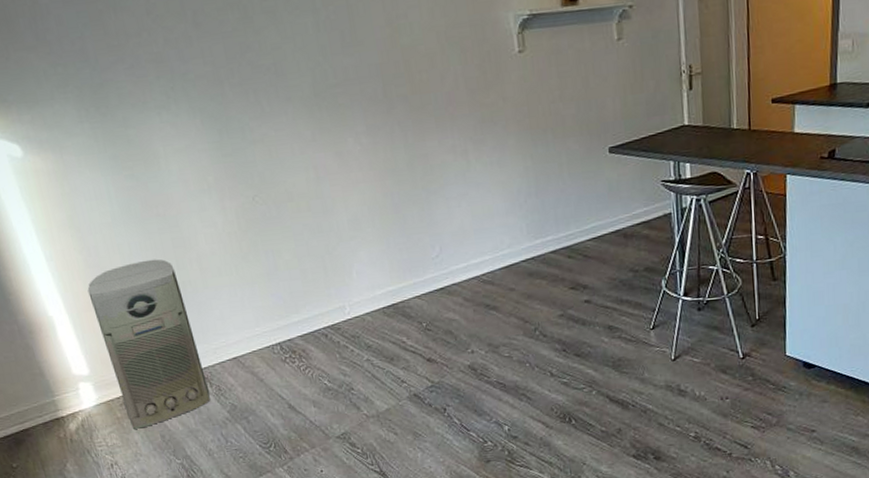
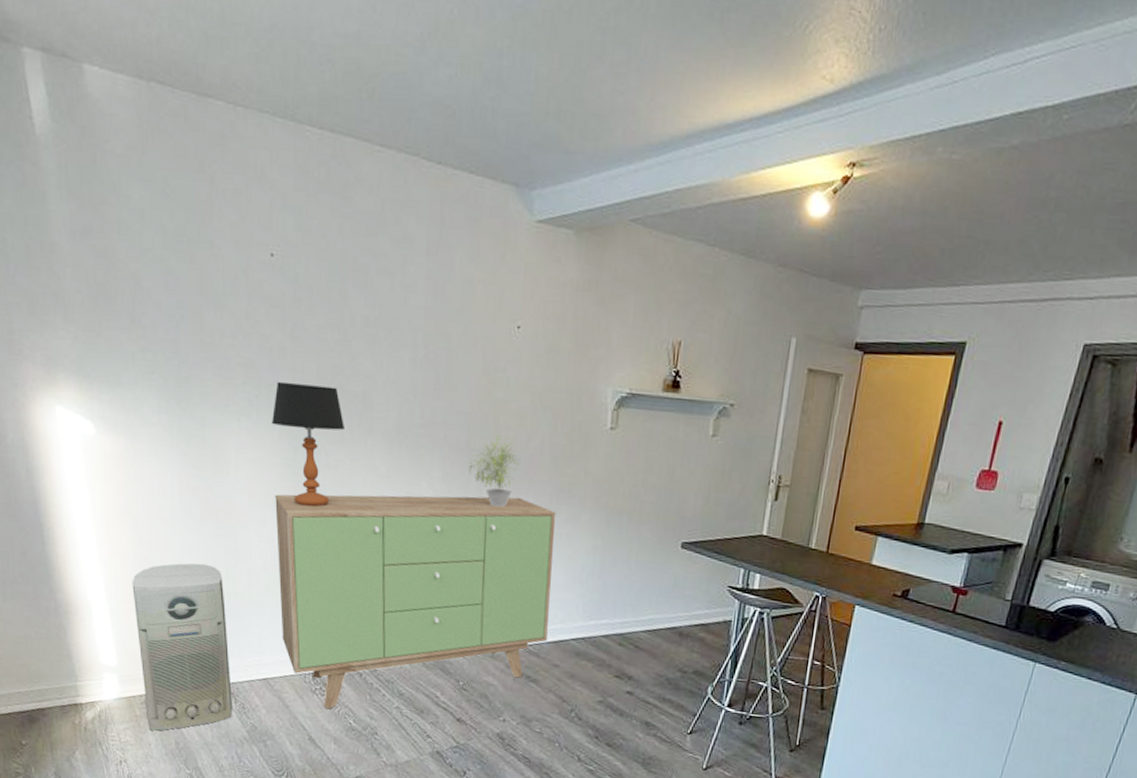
table lamp: none [189,64,264,185] -> present [271,381,346,507]
sideboard: none [209,135,498,375] -> present [275,494,557,709]
potted plant: none [388,80,439,149] -> present [467,436,521,508]

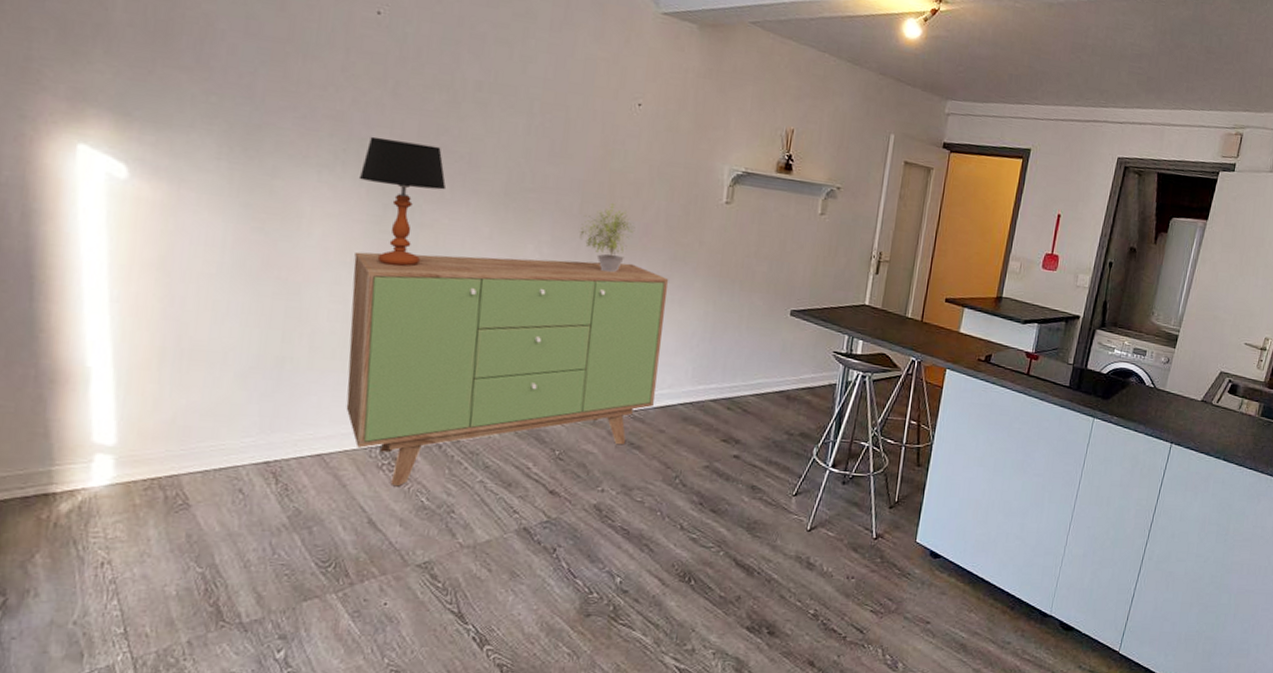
air purifier: present [132,563,233,731] -> none [150,324,278,522]

